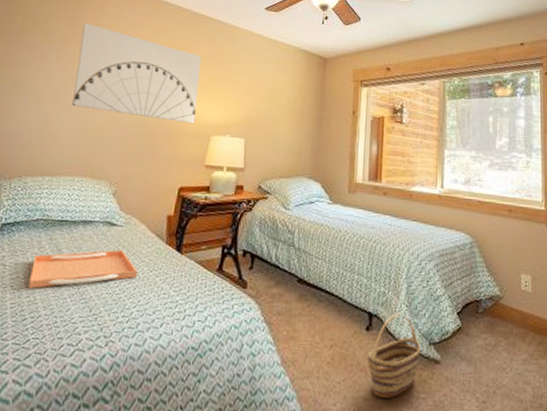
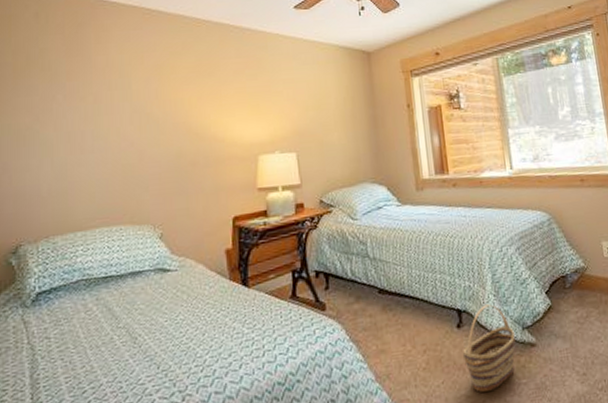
serving tray: present [28,249,137,289] -> none [81,295,203,357]
wall art: present [72,23,202,124] -> none [89,52,237,149]

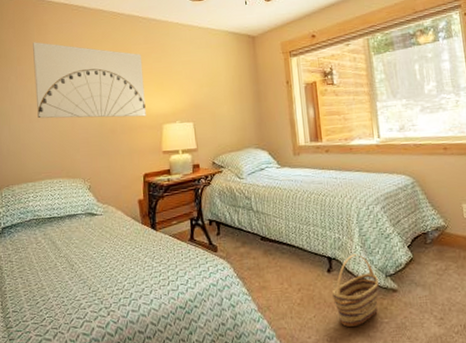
wall art: none [89,52,237,149] -> present [33,42,146,119]

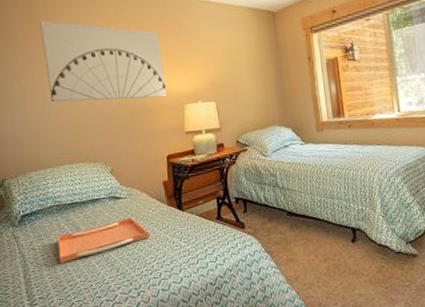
serving tray: none [34,234,122,277] -> present [57,217,149,263]
basket: present [332,254,379,328] -> none [357,223,400,292]

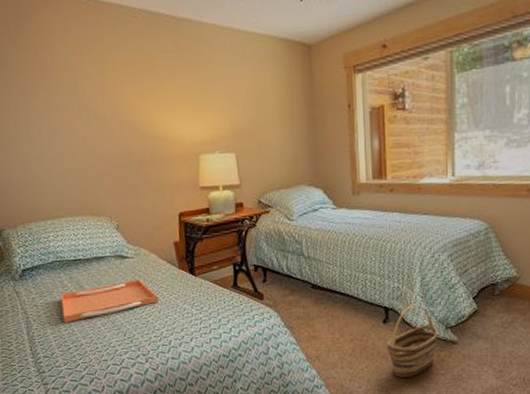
wall art: present [40,20,167,102] -> none [34,46,179,146]
basket: none [357,223,400,292] -> present [387,304,438,378]

